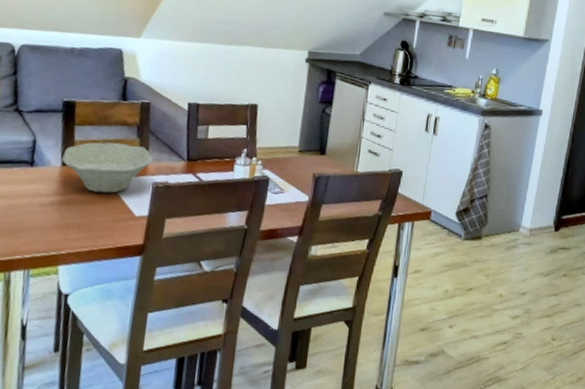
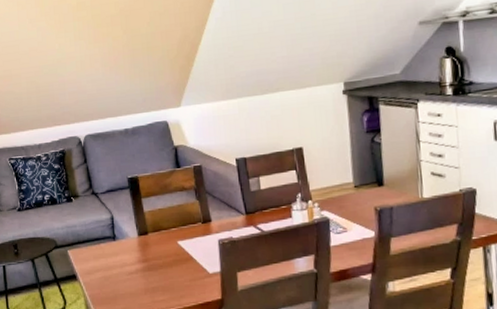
bowl: present [62,142,153,193] -> none [137,207,214,256]

